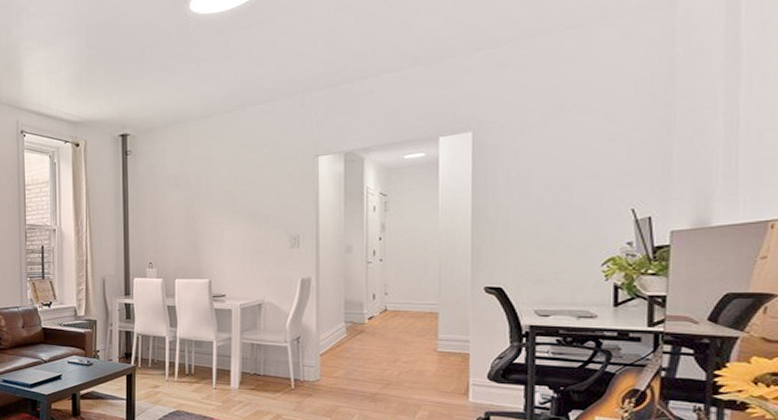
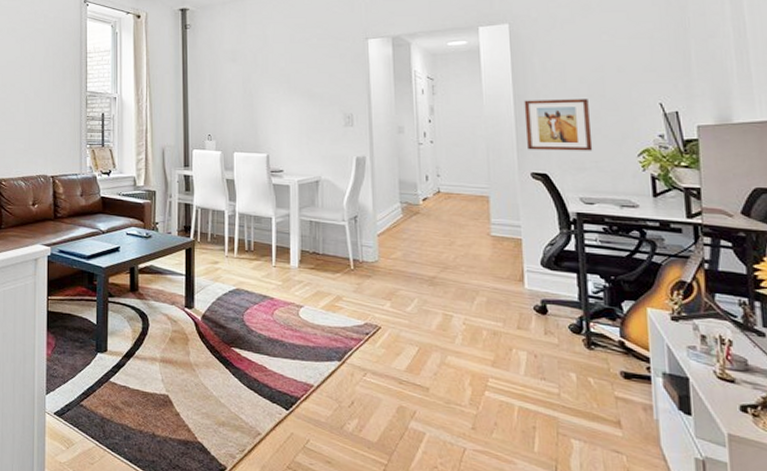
wall art: none [482,208,554,264] -> present [524,99,593,151]

